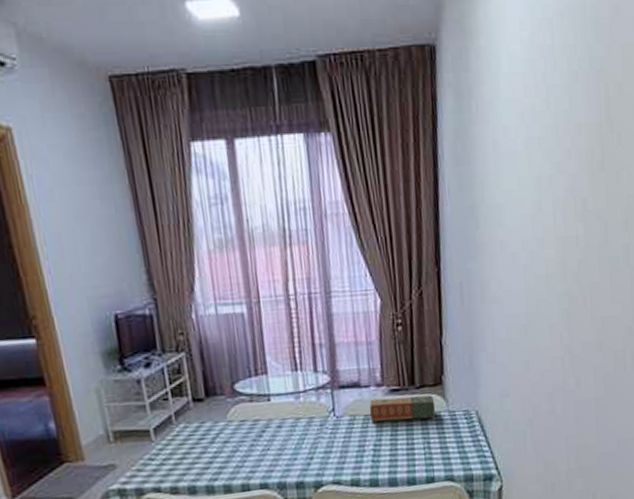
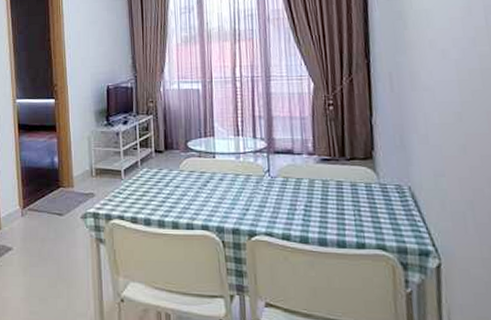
book: present [369,395,436,422] -> none [301,165,366,187]

